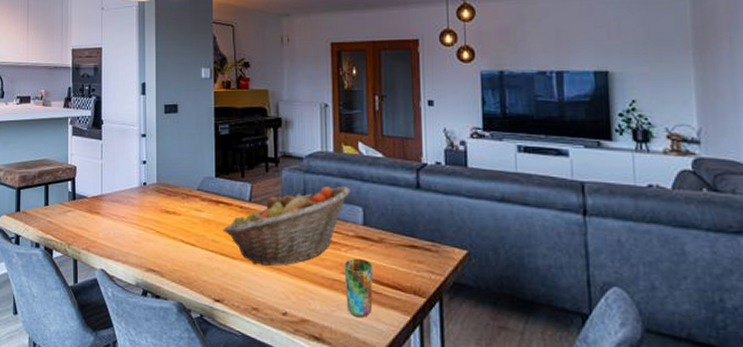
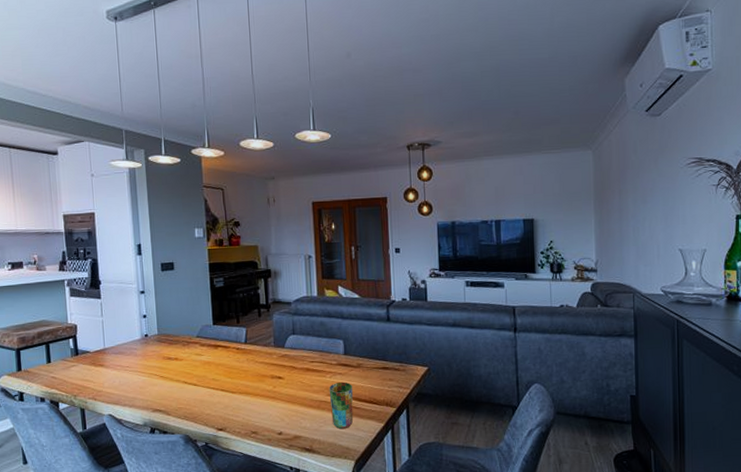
fruit basket: present [223,186,350,266] -> none [222,323,333,396]

